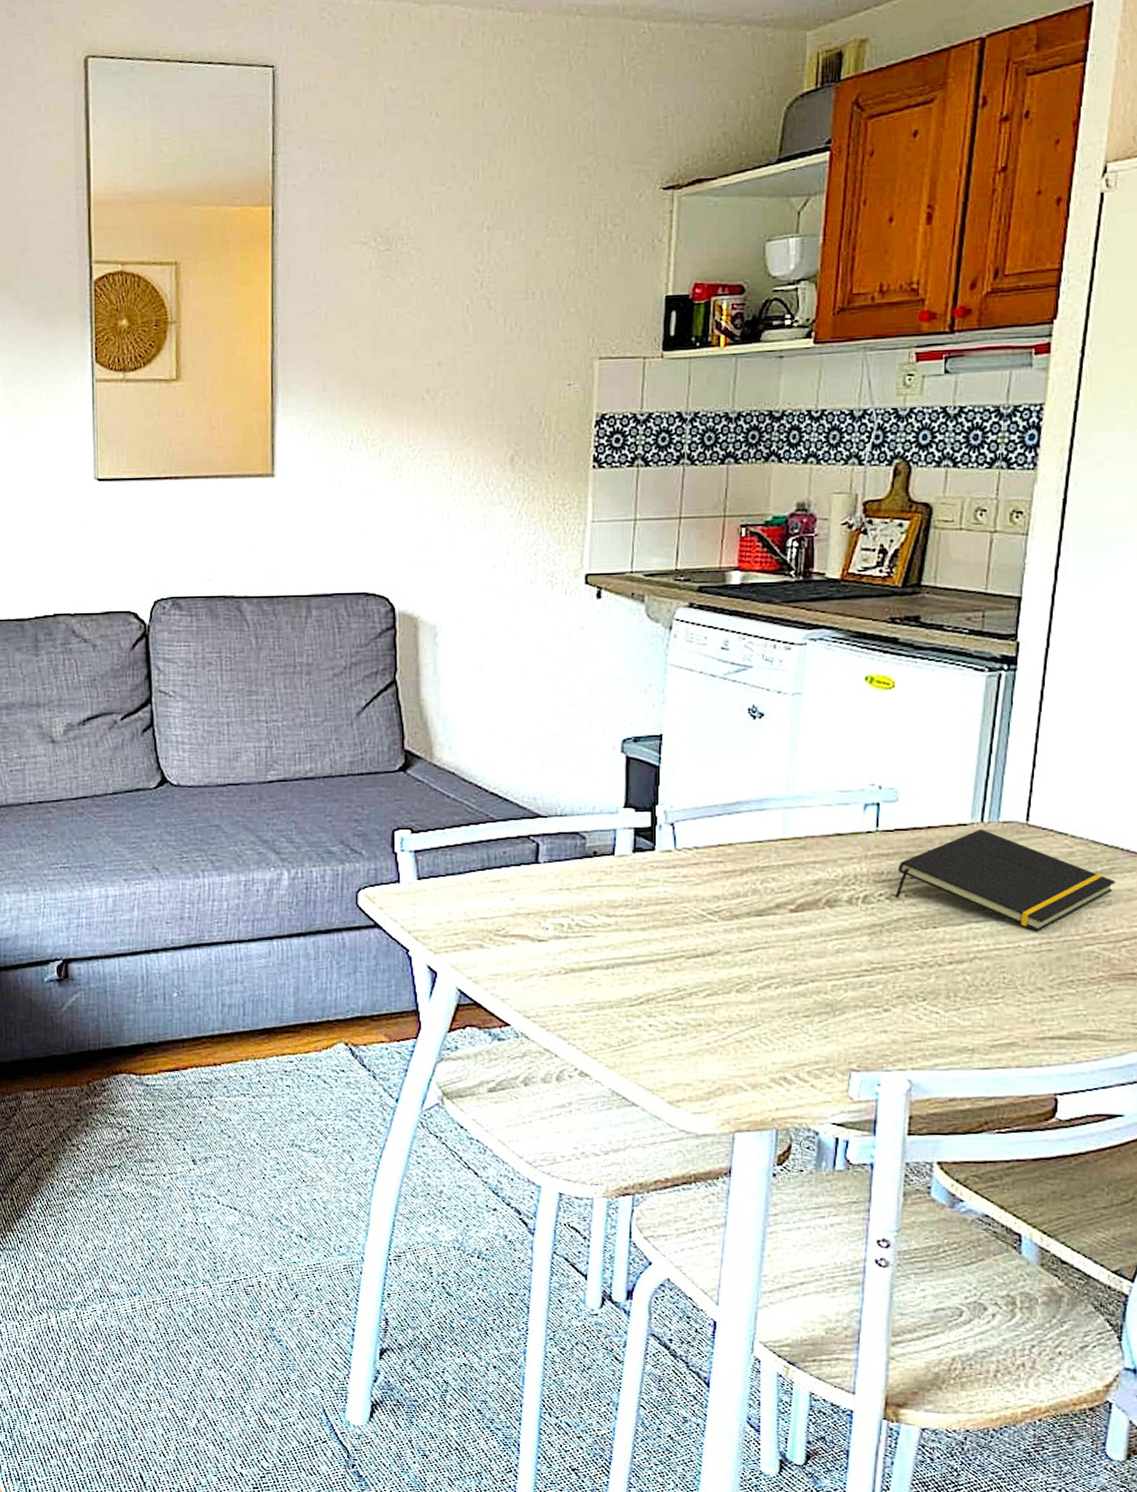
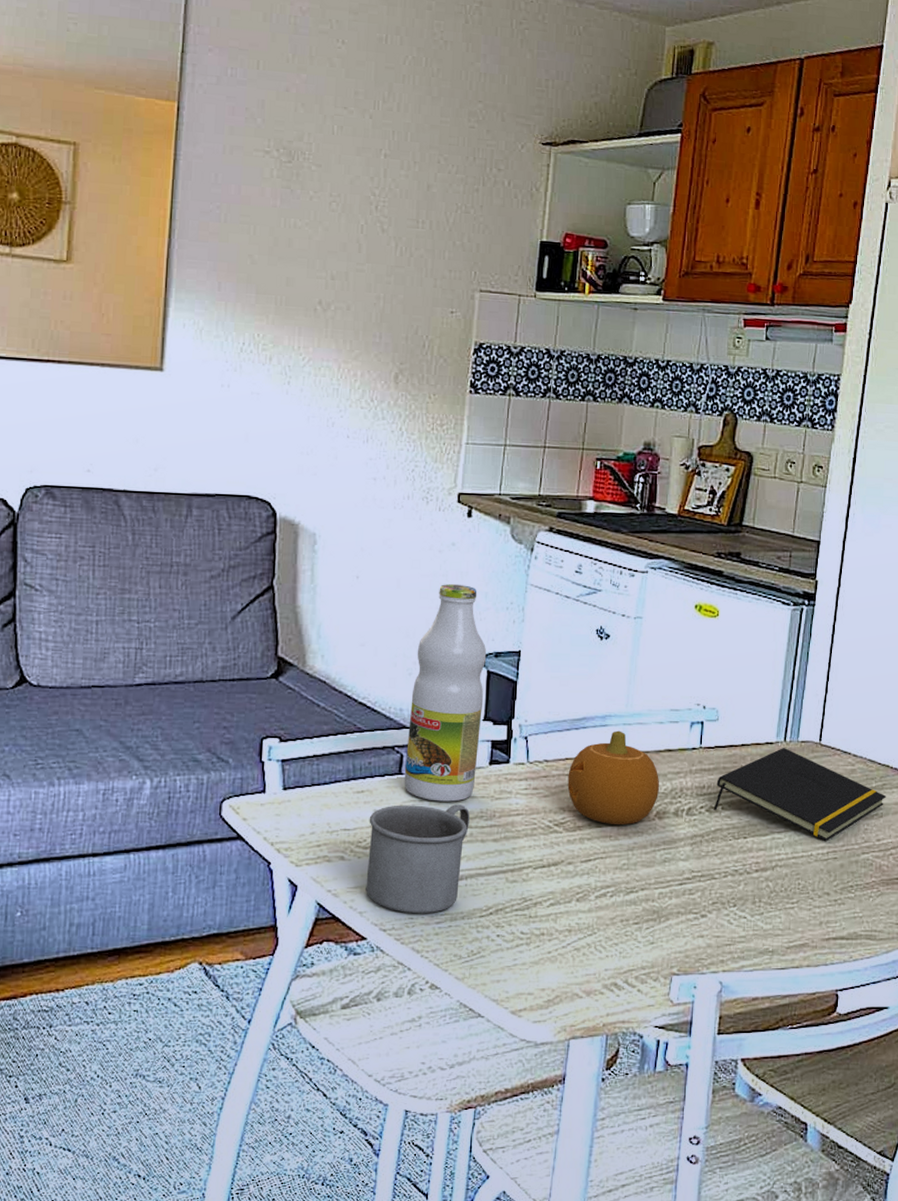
mug: none [506,893,613,1002] -> present [366,804,470,914]
bottle: none [541,669,625,891] -> present [404,584,487,802]
fruit: none [721,814,829,913] -> present [567,730,660,825]

